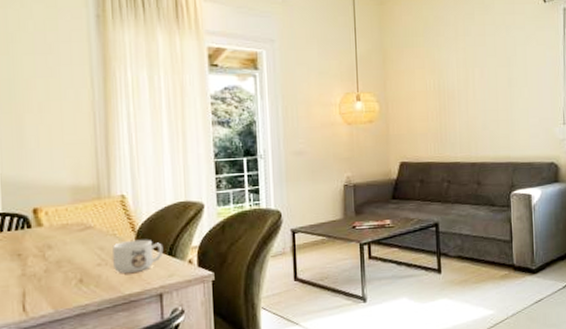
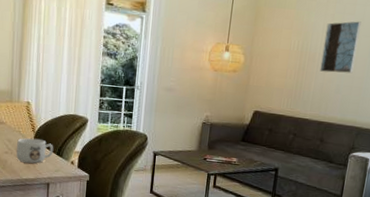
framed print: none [460,52,496,109] -> present [319,21,362,74]

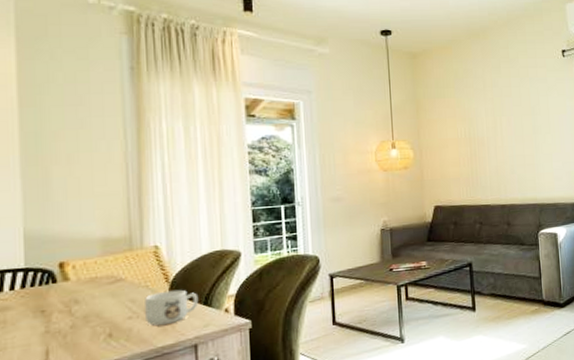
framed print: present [319,21,362,74] -> none [488,102,523,155]

